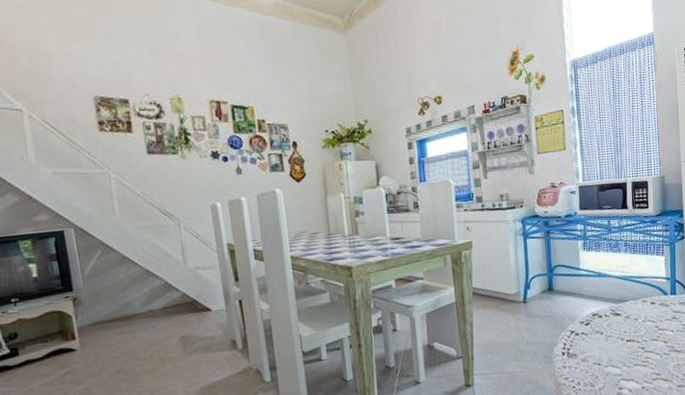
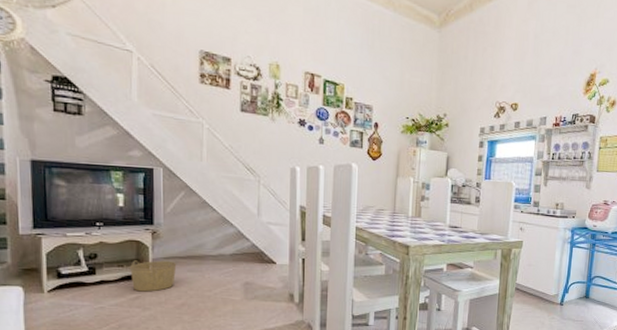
basket: none [55,327,106,367] -> present [130,260,177,292]

